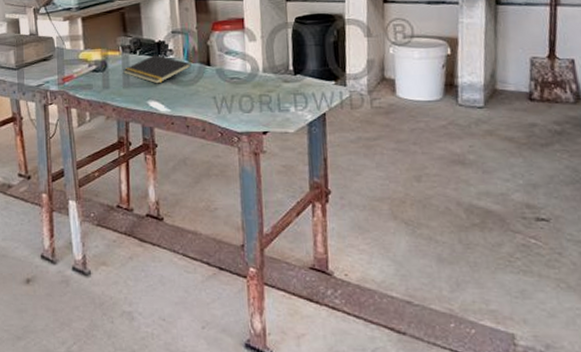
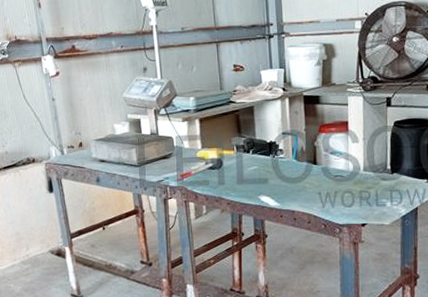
notepad: present [123,55,191,84] -> none [237,154,300,181]

